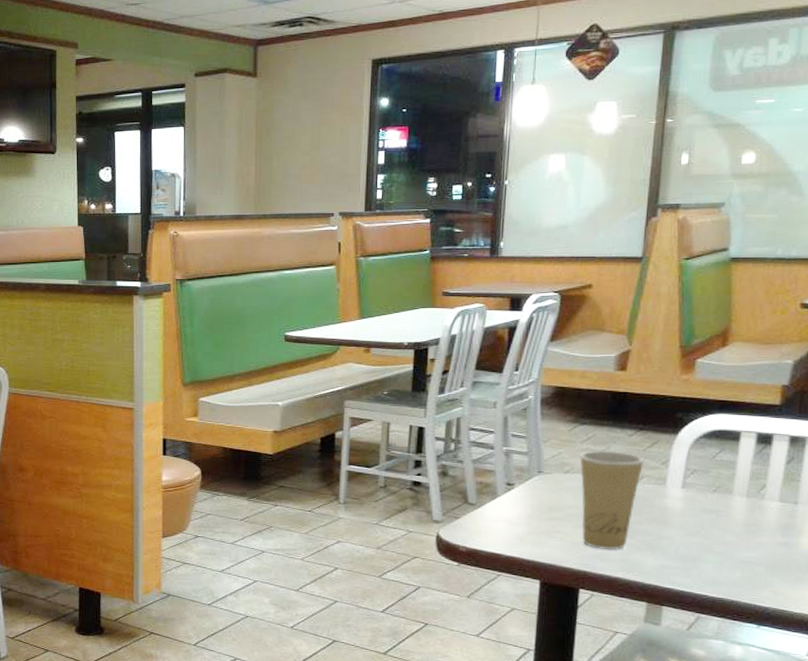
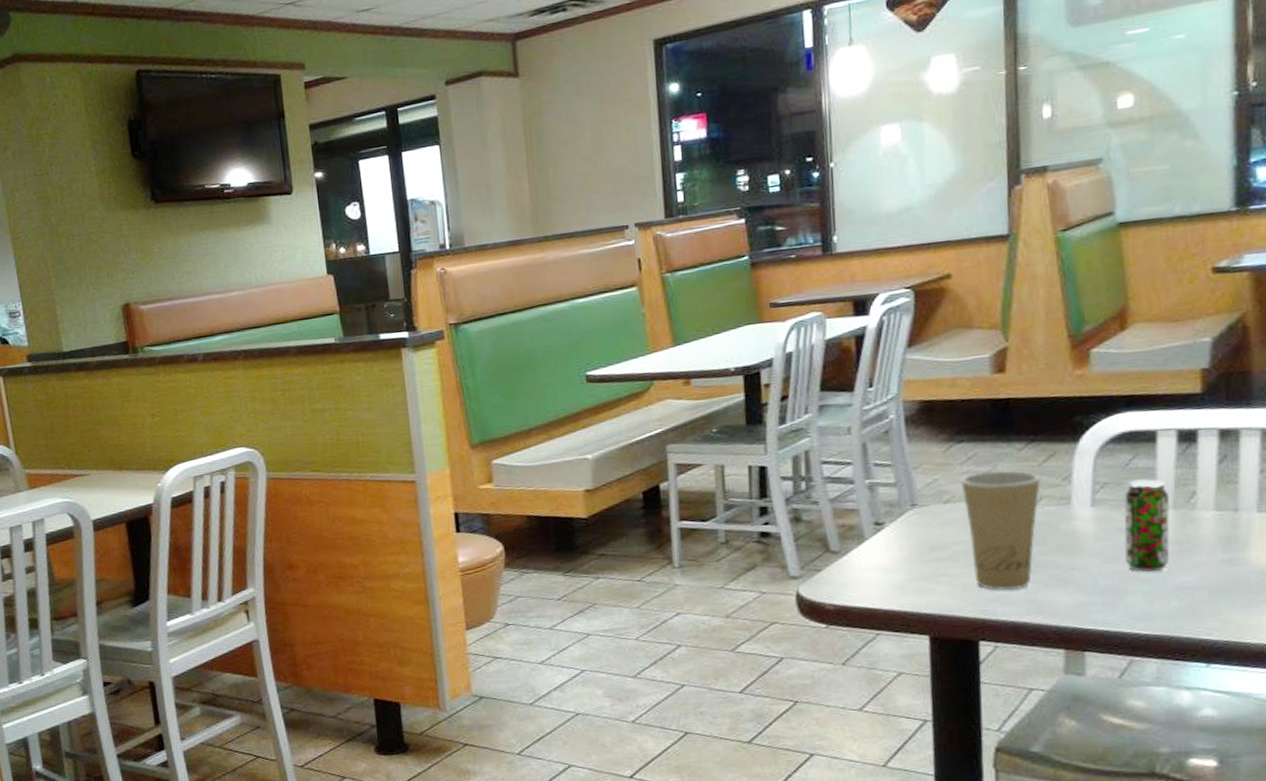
beverage can: none [704,470,744,547] -> present [1124,479,1170,572]

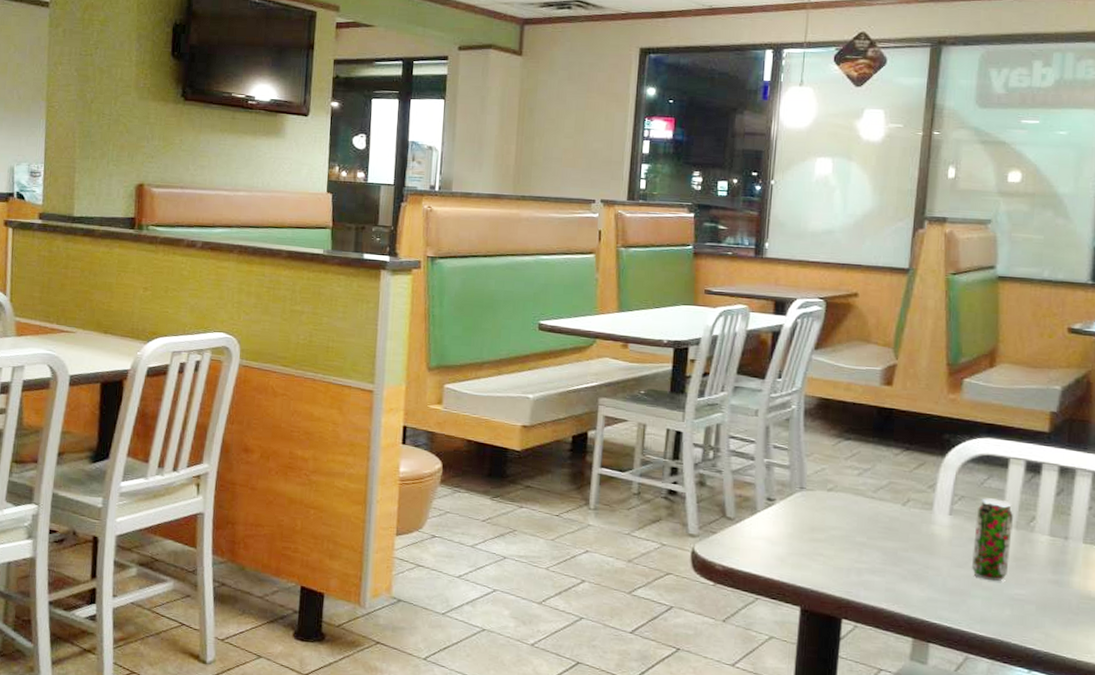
paper cup: present [960,470,1041,591] -> none [844,469,911,579]

